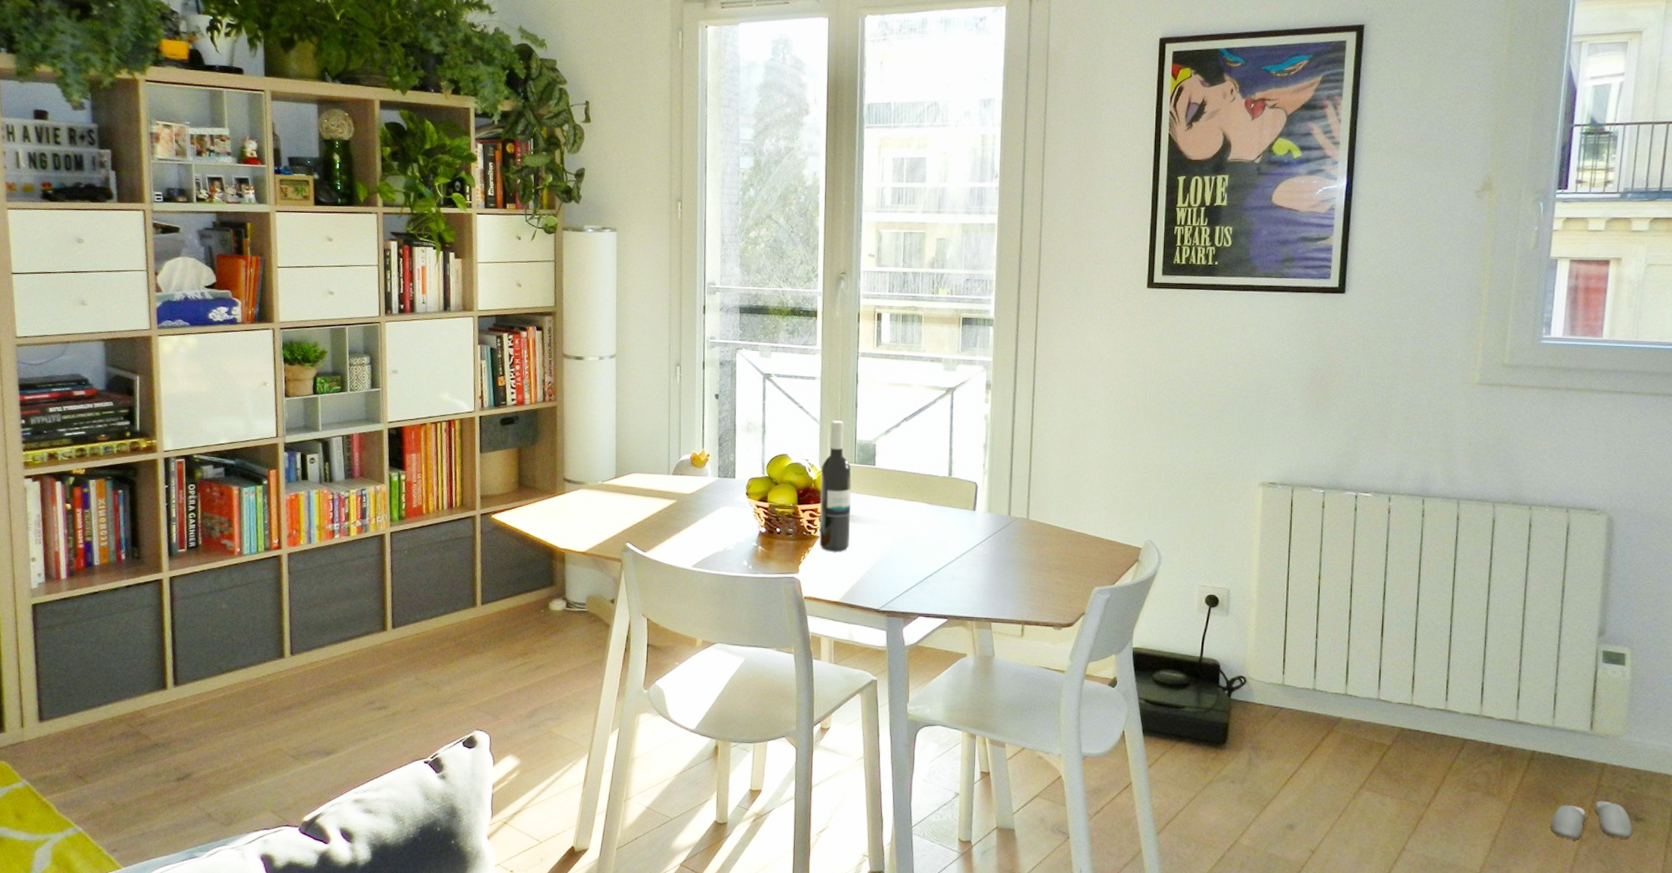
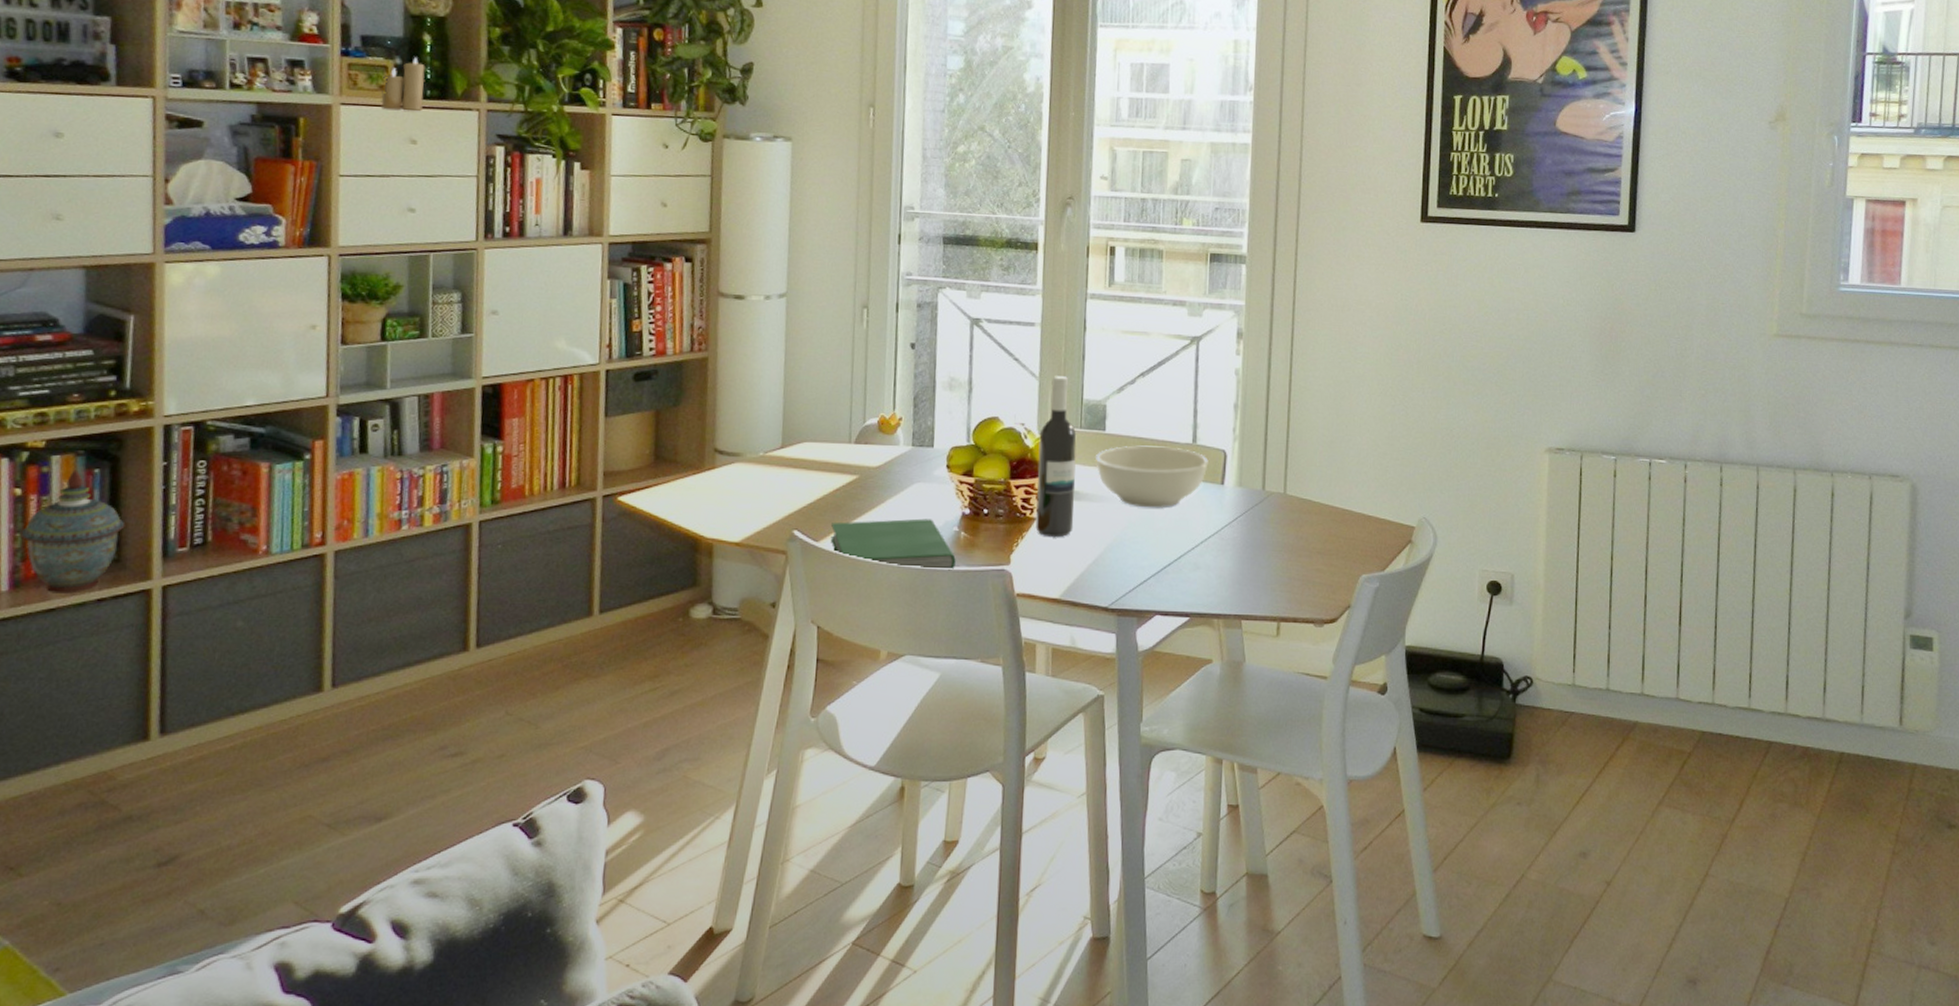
decorative jar: none [72,490,142,582] -> present [20,469,126,594]
candle: none [305,173,337,216] -> present [381,57,425,112]
hardcover book: none [655,535,755,577] -> present [830,518,956,571]
bowl: none [867,478,962,530] -> present [1095,445,1209,508]
slippers: present [1551,800,1633,840] -> none [1862,807,1946,853]

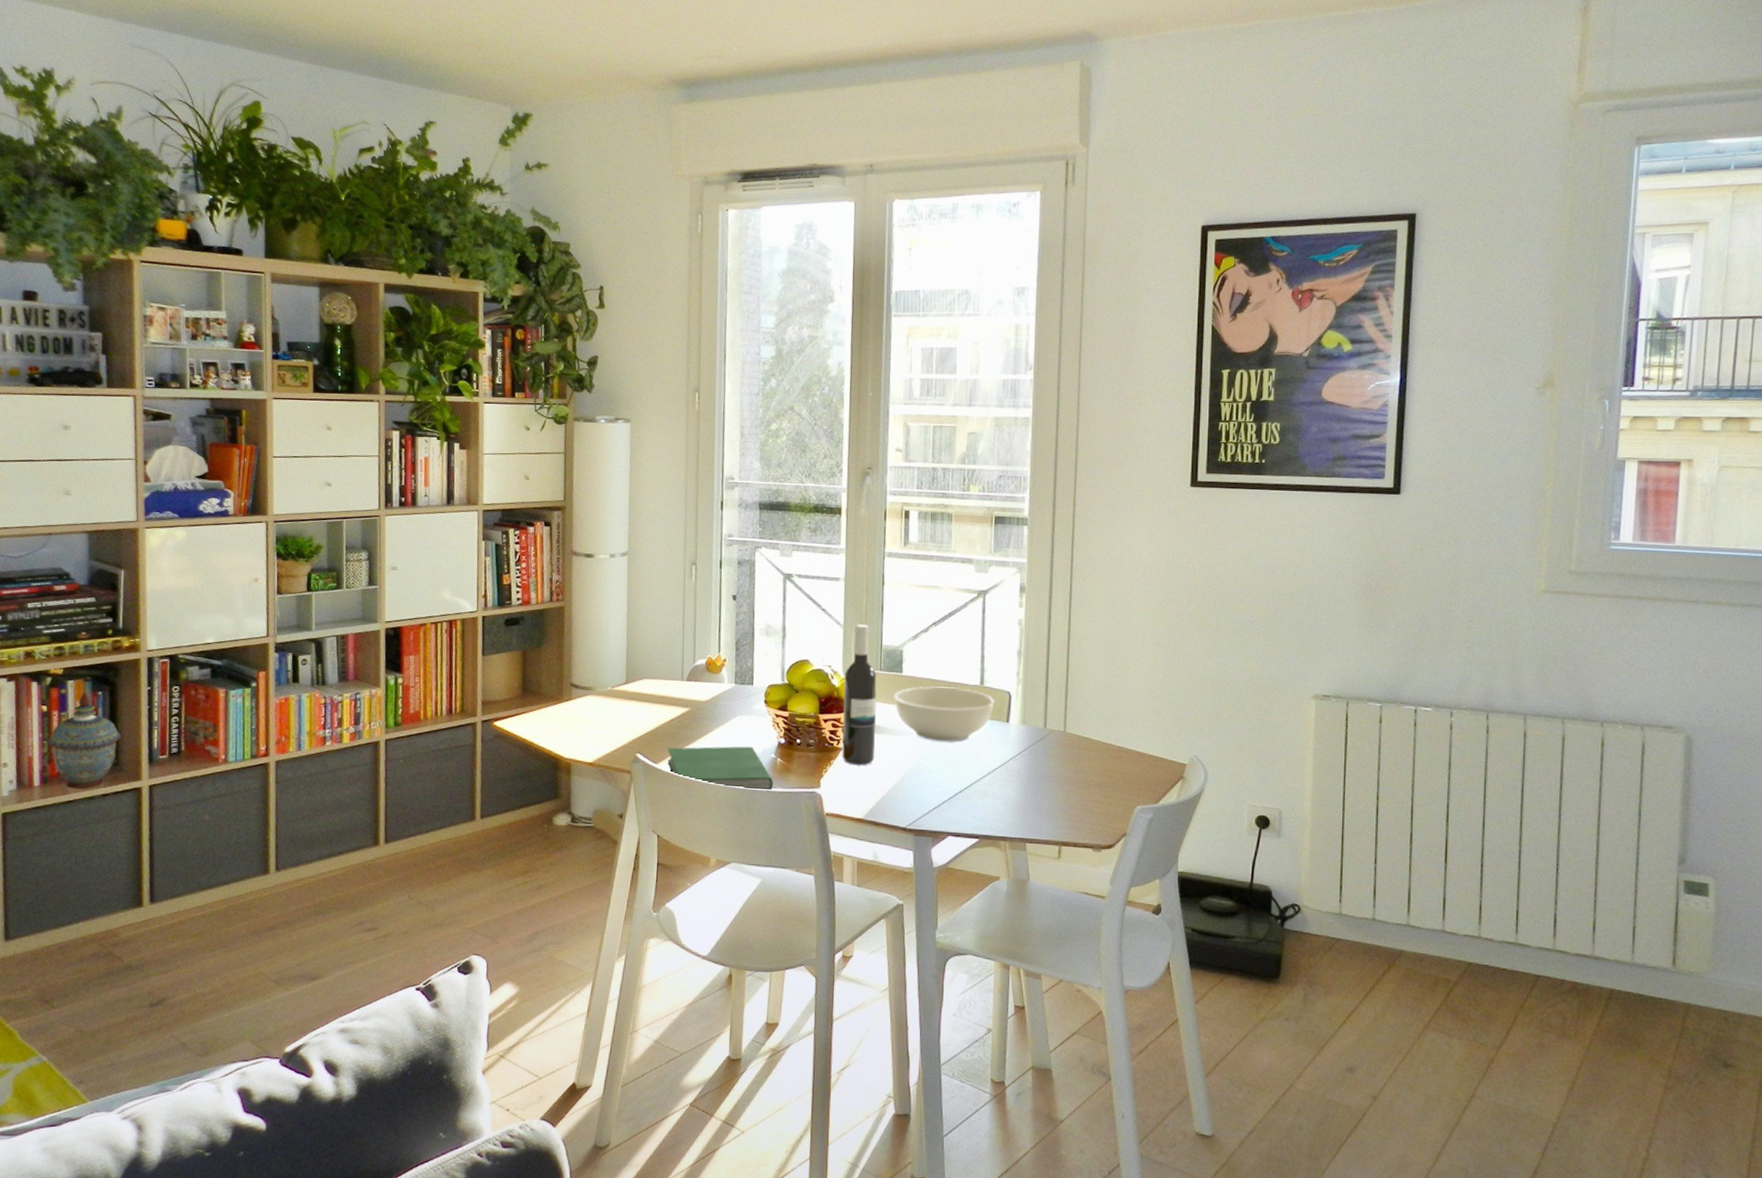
candle: present [381,57,425,112] -> none [303,359,337,404]

